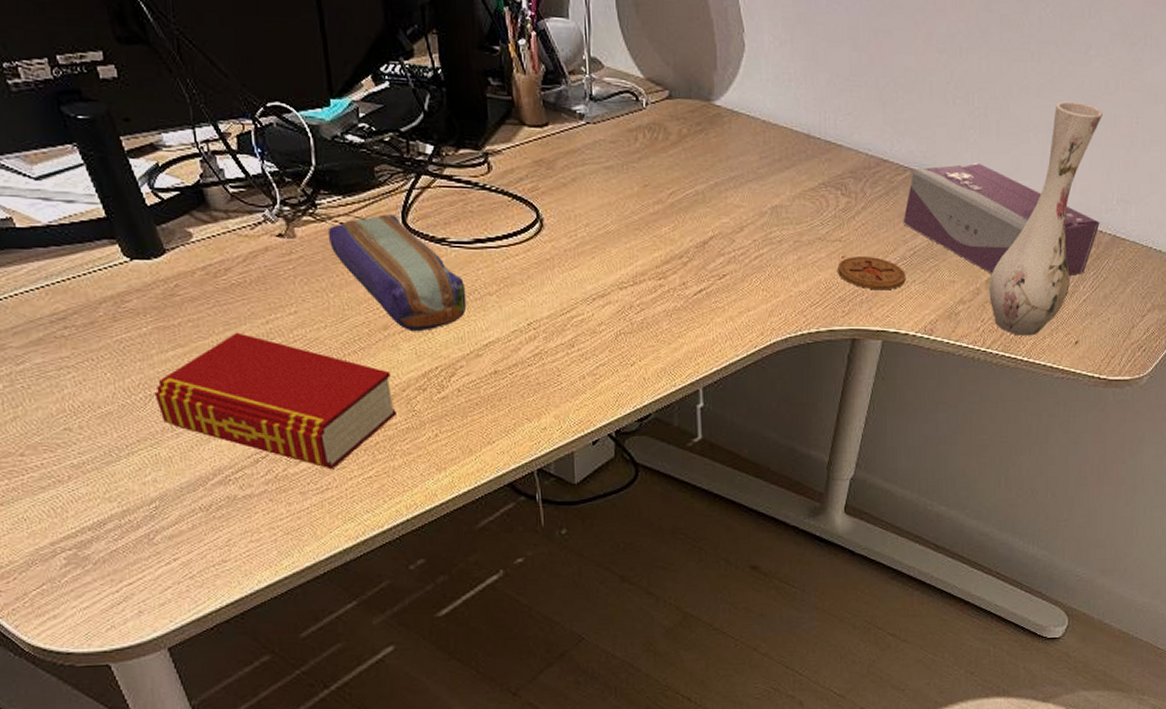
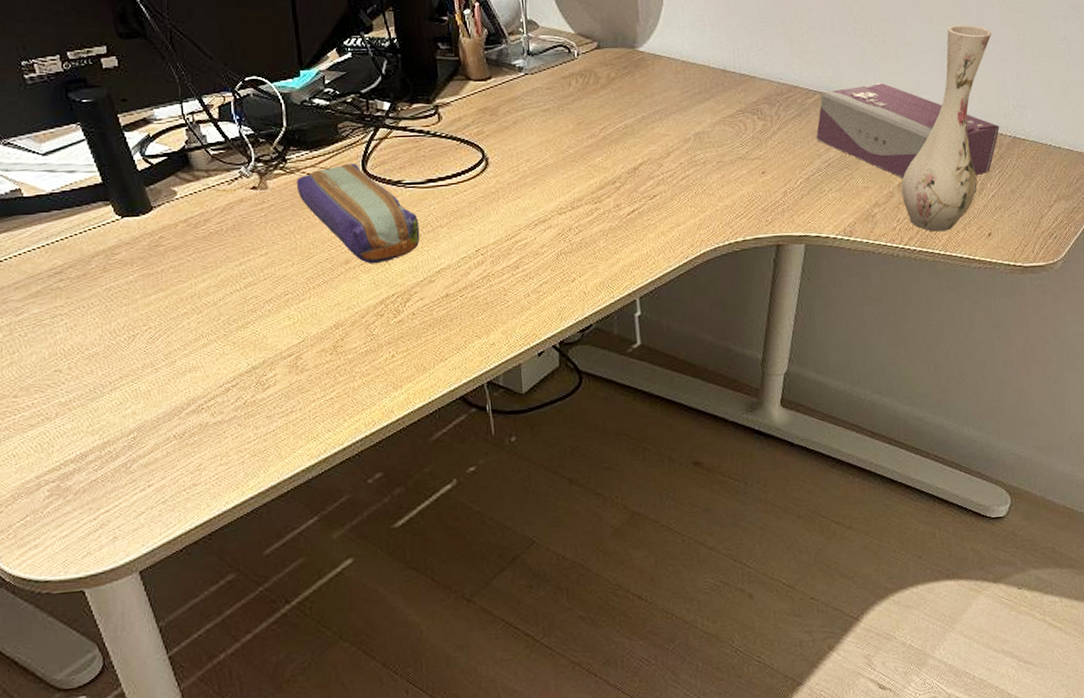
book: present [154,332,396,470] -> none [137,274,356,394]
coaster: present [838,255,906,290] -> none [759,170,823,200]

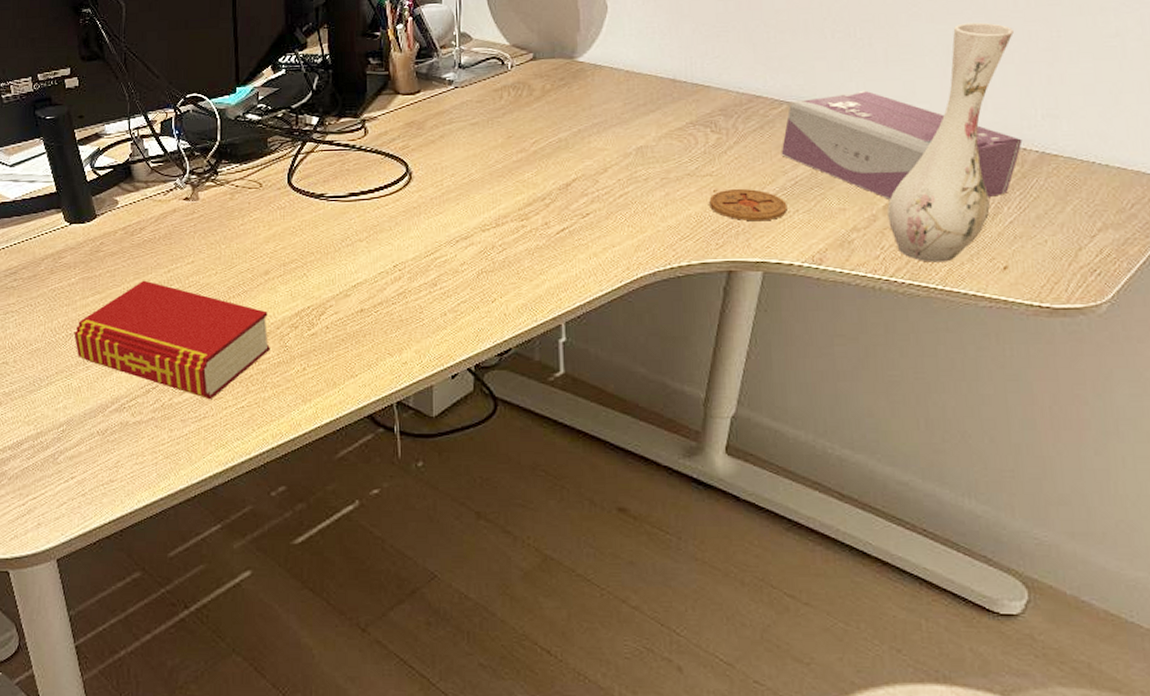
book: none [137,274,356,394] -> present [74,280,270,400]
pencil case: present [296,163,420,264] -> none [225,176,339,276]
coaster: none [759,170,823,200] -> present [709,188,788,222]

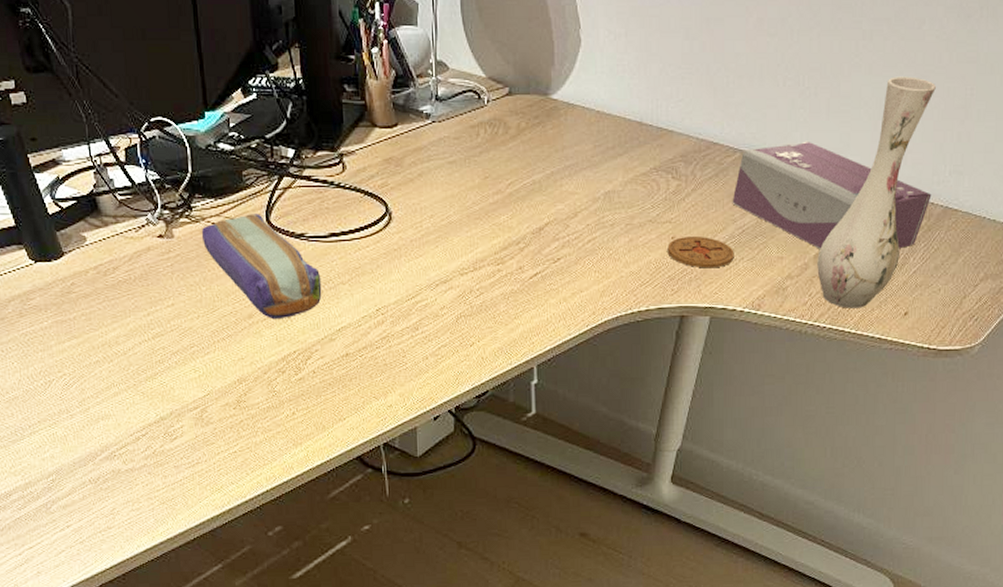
book: present [74,280,270,400] -> none [53,324,259,446]
pencil case: none [225,176,339,276] -> present [201,214,322,320]

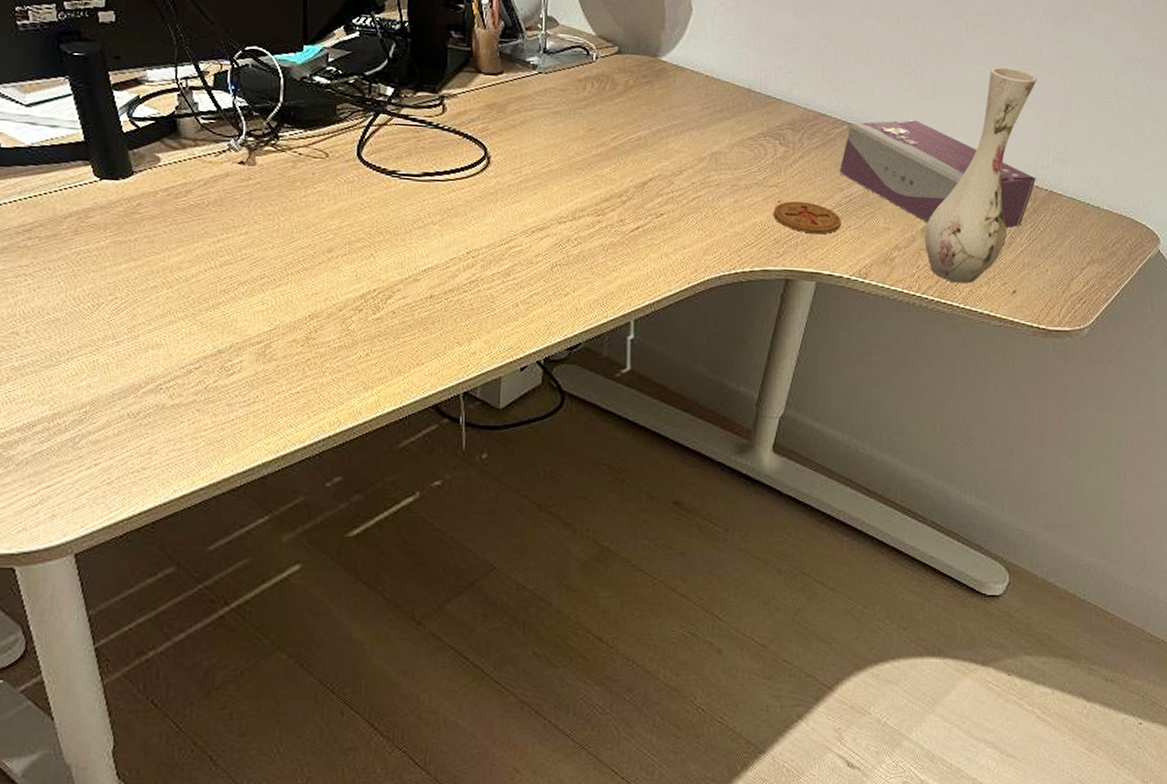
pencil case: present [201,214,322,320] -> none [286,147,411,256]

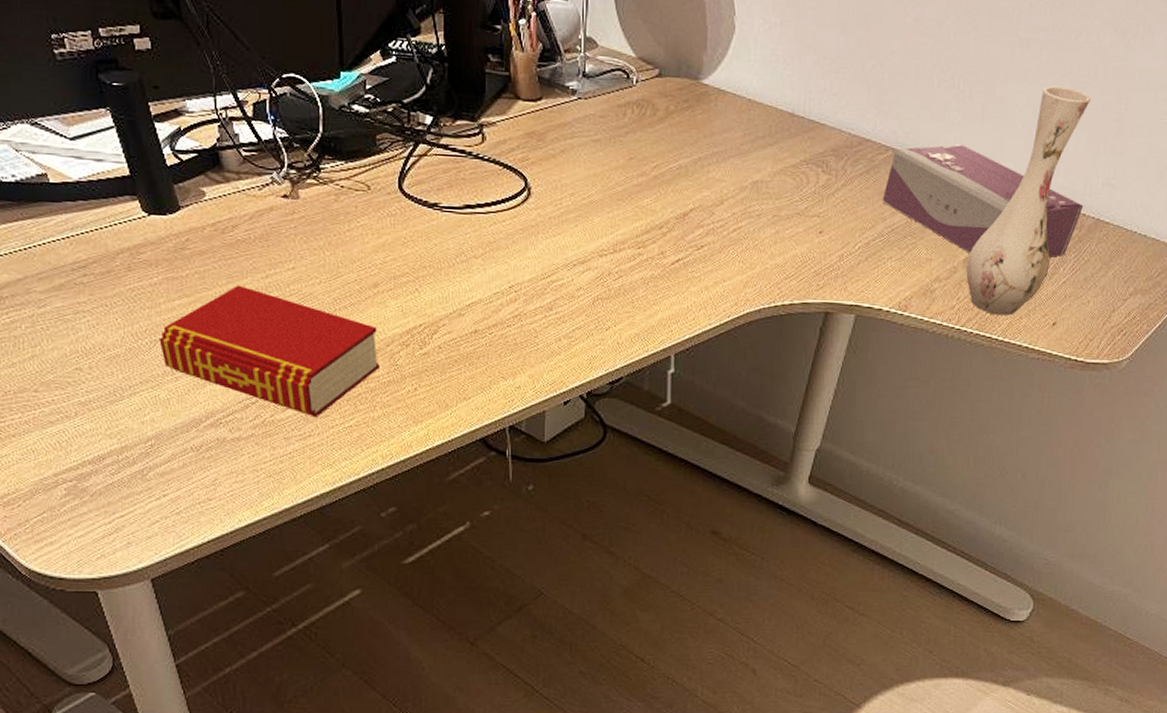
book: none [101,249,331,384] -> present [159,285,380,418]
coaster: present [773,201,841,234] -> none [814,231,883,266]

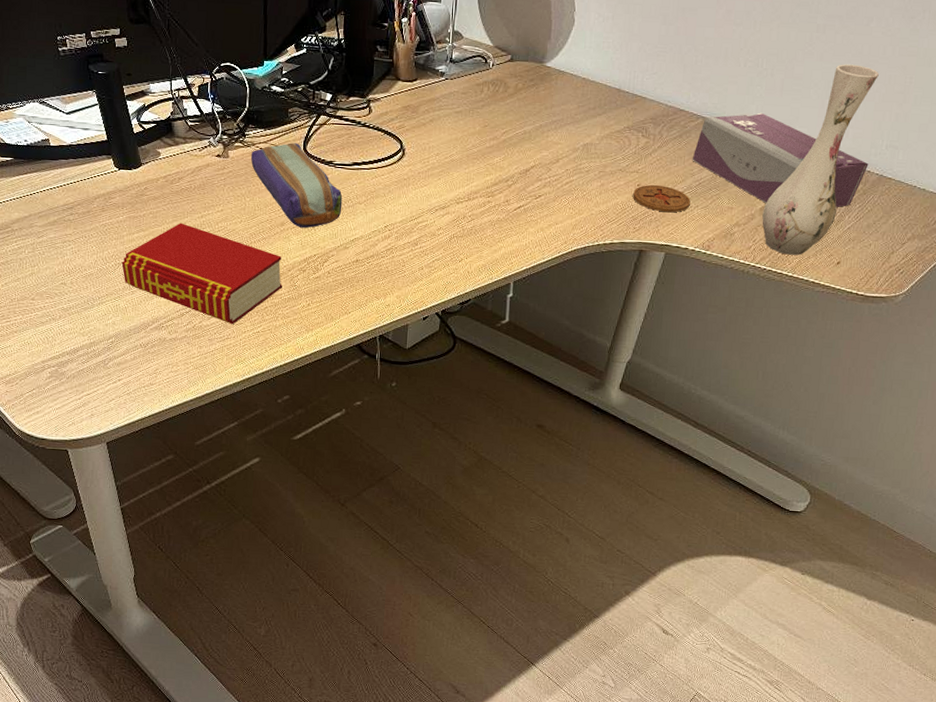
pencil case: none [328,179,453,291] -> present [250,143,343,228]
coaster: none [814,231,883,266] -> present [633,184,691,213]

